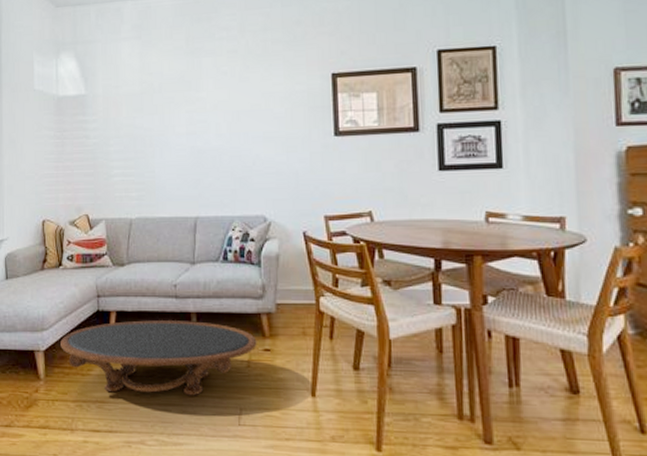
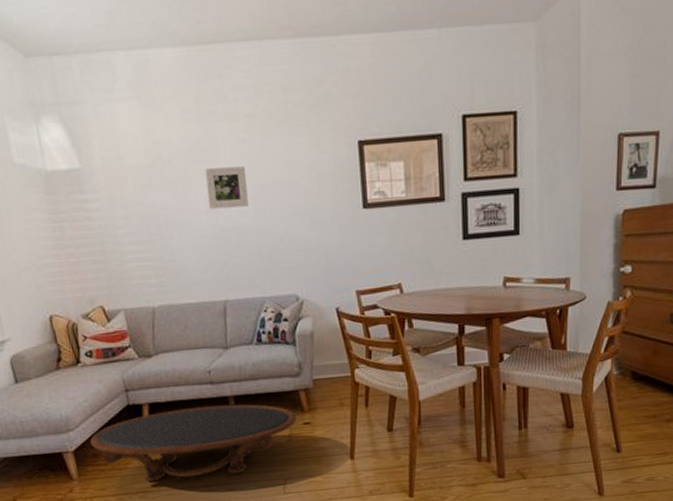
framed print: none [189,95,225,132] -> present [205,166,249,209]

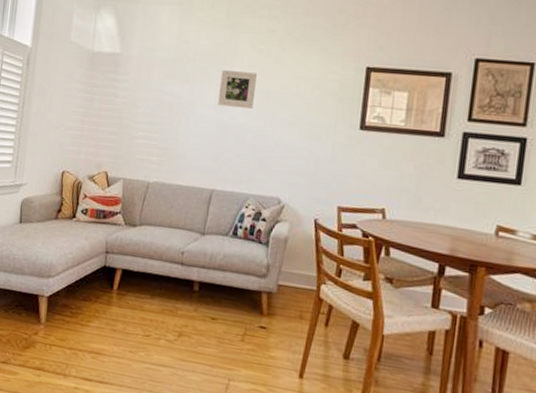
coffee table: present [90,404,297,482] -> none [64,279,254,361]

